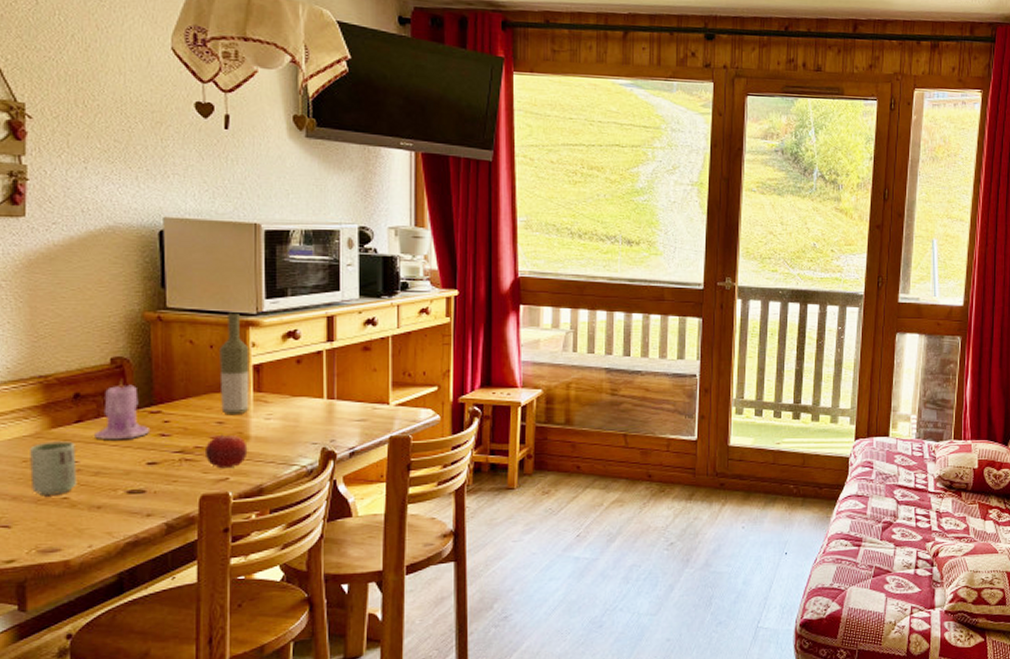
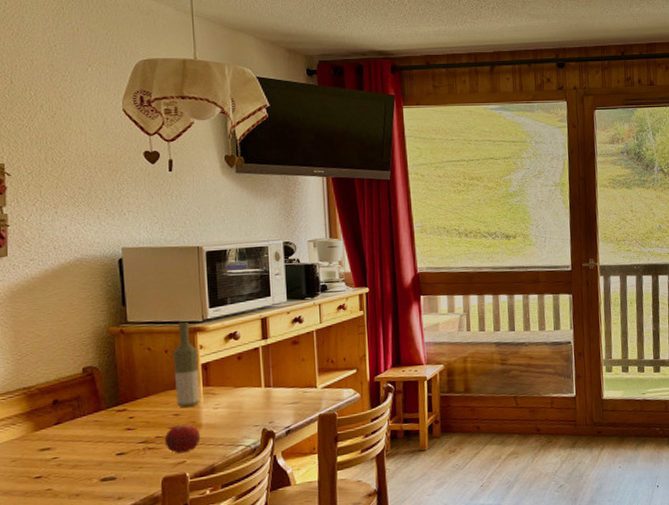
cup: present [30,441,77,495] -> none [18,441,58,489]
candle: present [95,380,149,440] -> none [71,385,117,437]

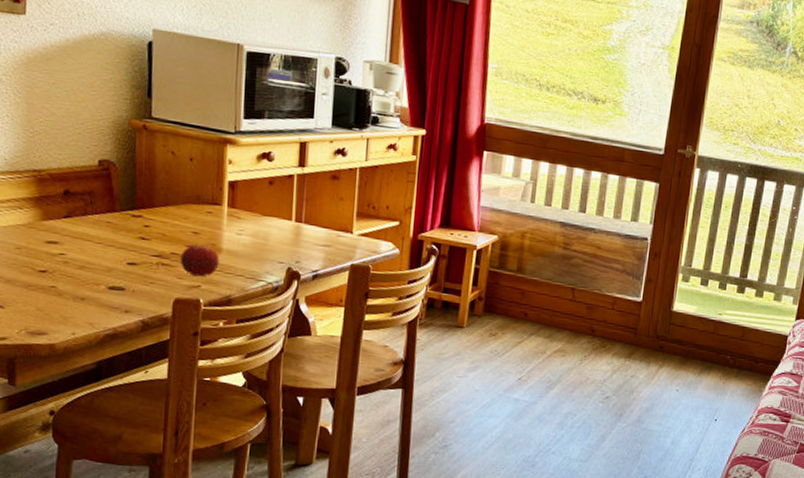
bottle: present [173,321,200,408] -> none [197,128,226,228]

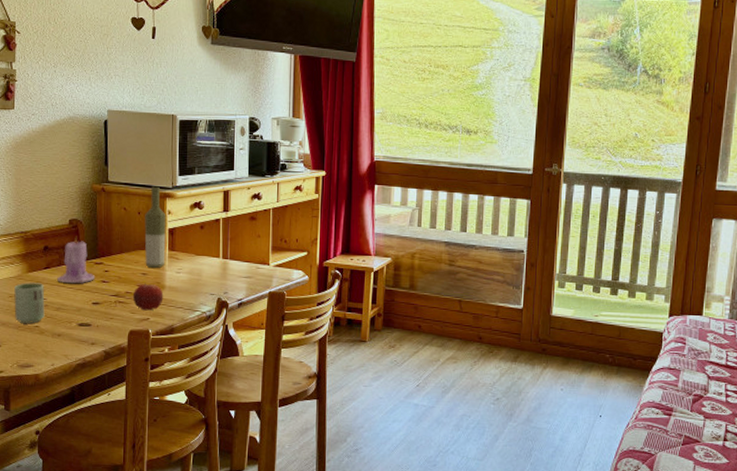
cup: none [22,232,64,283] -> present [14,282,45,323]
candle: none [81,182,131,240] -> present [57,237,94,284]
bottle: none [197,128,226,228] -> present [144,186,166,269]

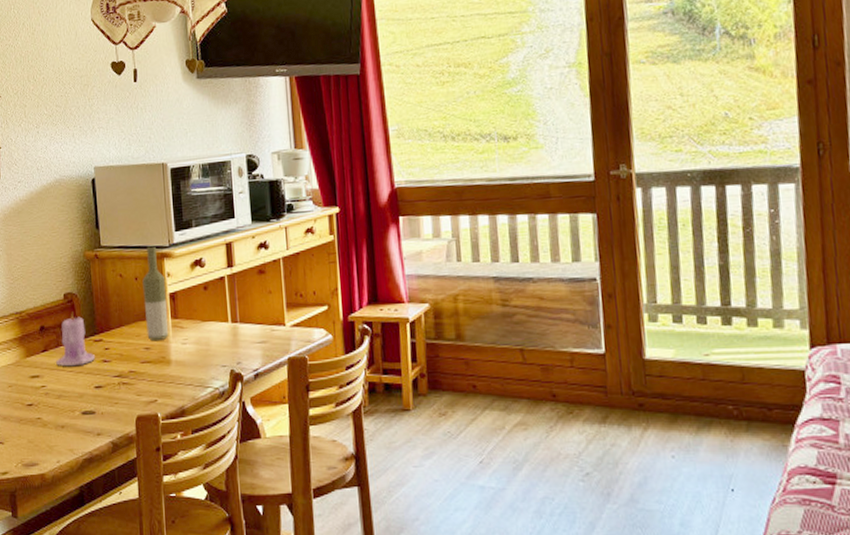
cup: present [14,282,45,323] -> none [13,368,46,416]
fruit: present [132,283,164,311] -> none [136,359,171,392]

